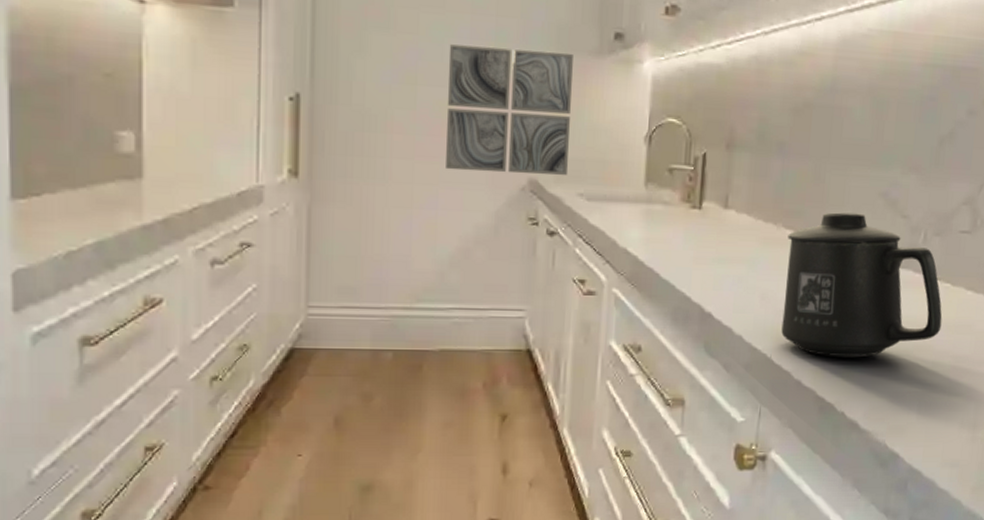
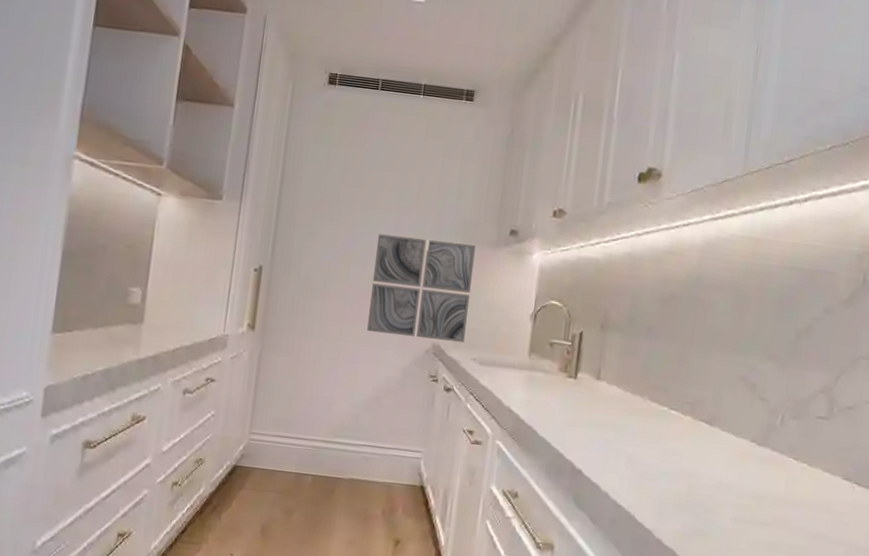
mug: present [781,212,943,358] -> none [644,390,799,524]

